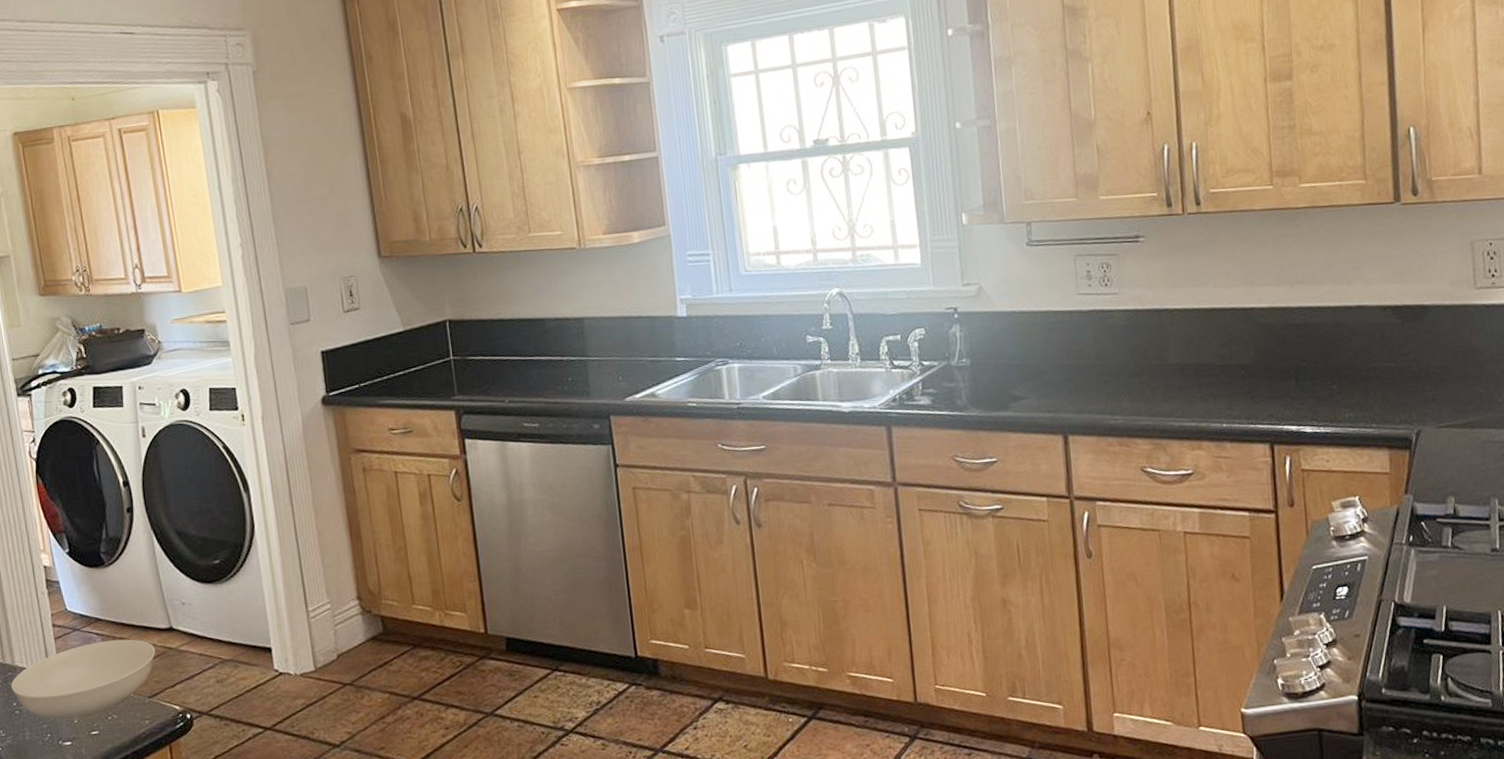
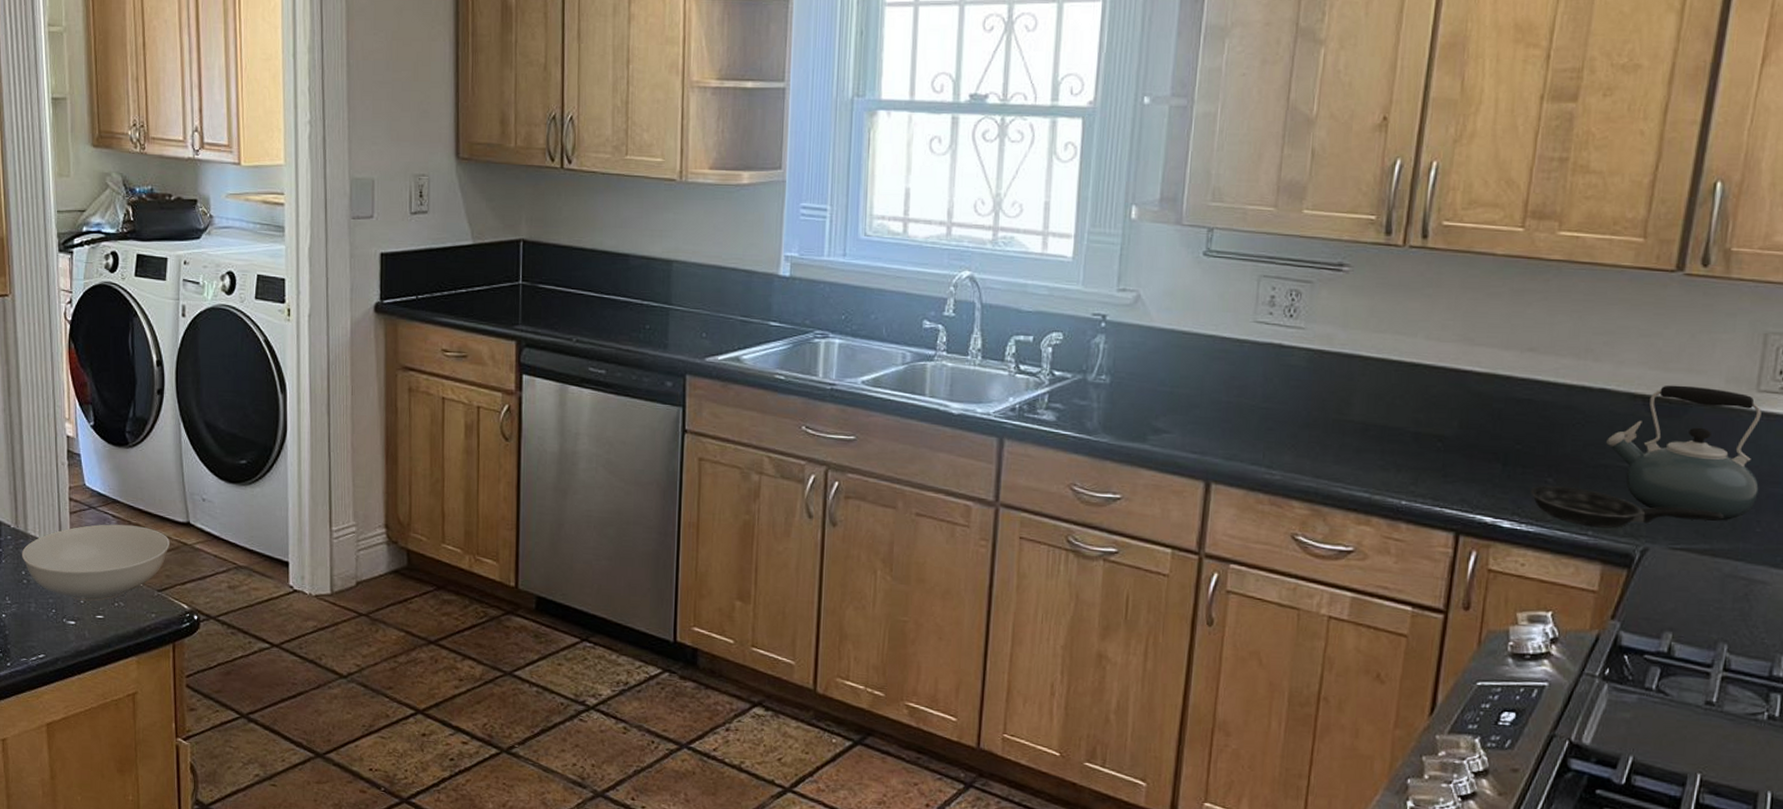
frying pan: none [1321,389,1473,421] -> present [1530,485,1725,529]
kettle: none [1371,291,1494,400] -> present [1606,385,1762,521]

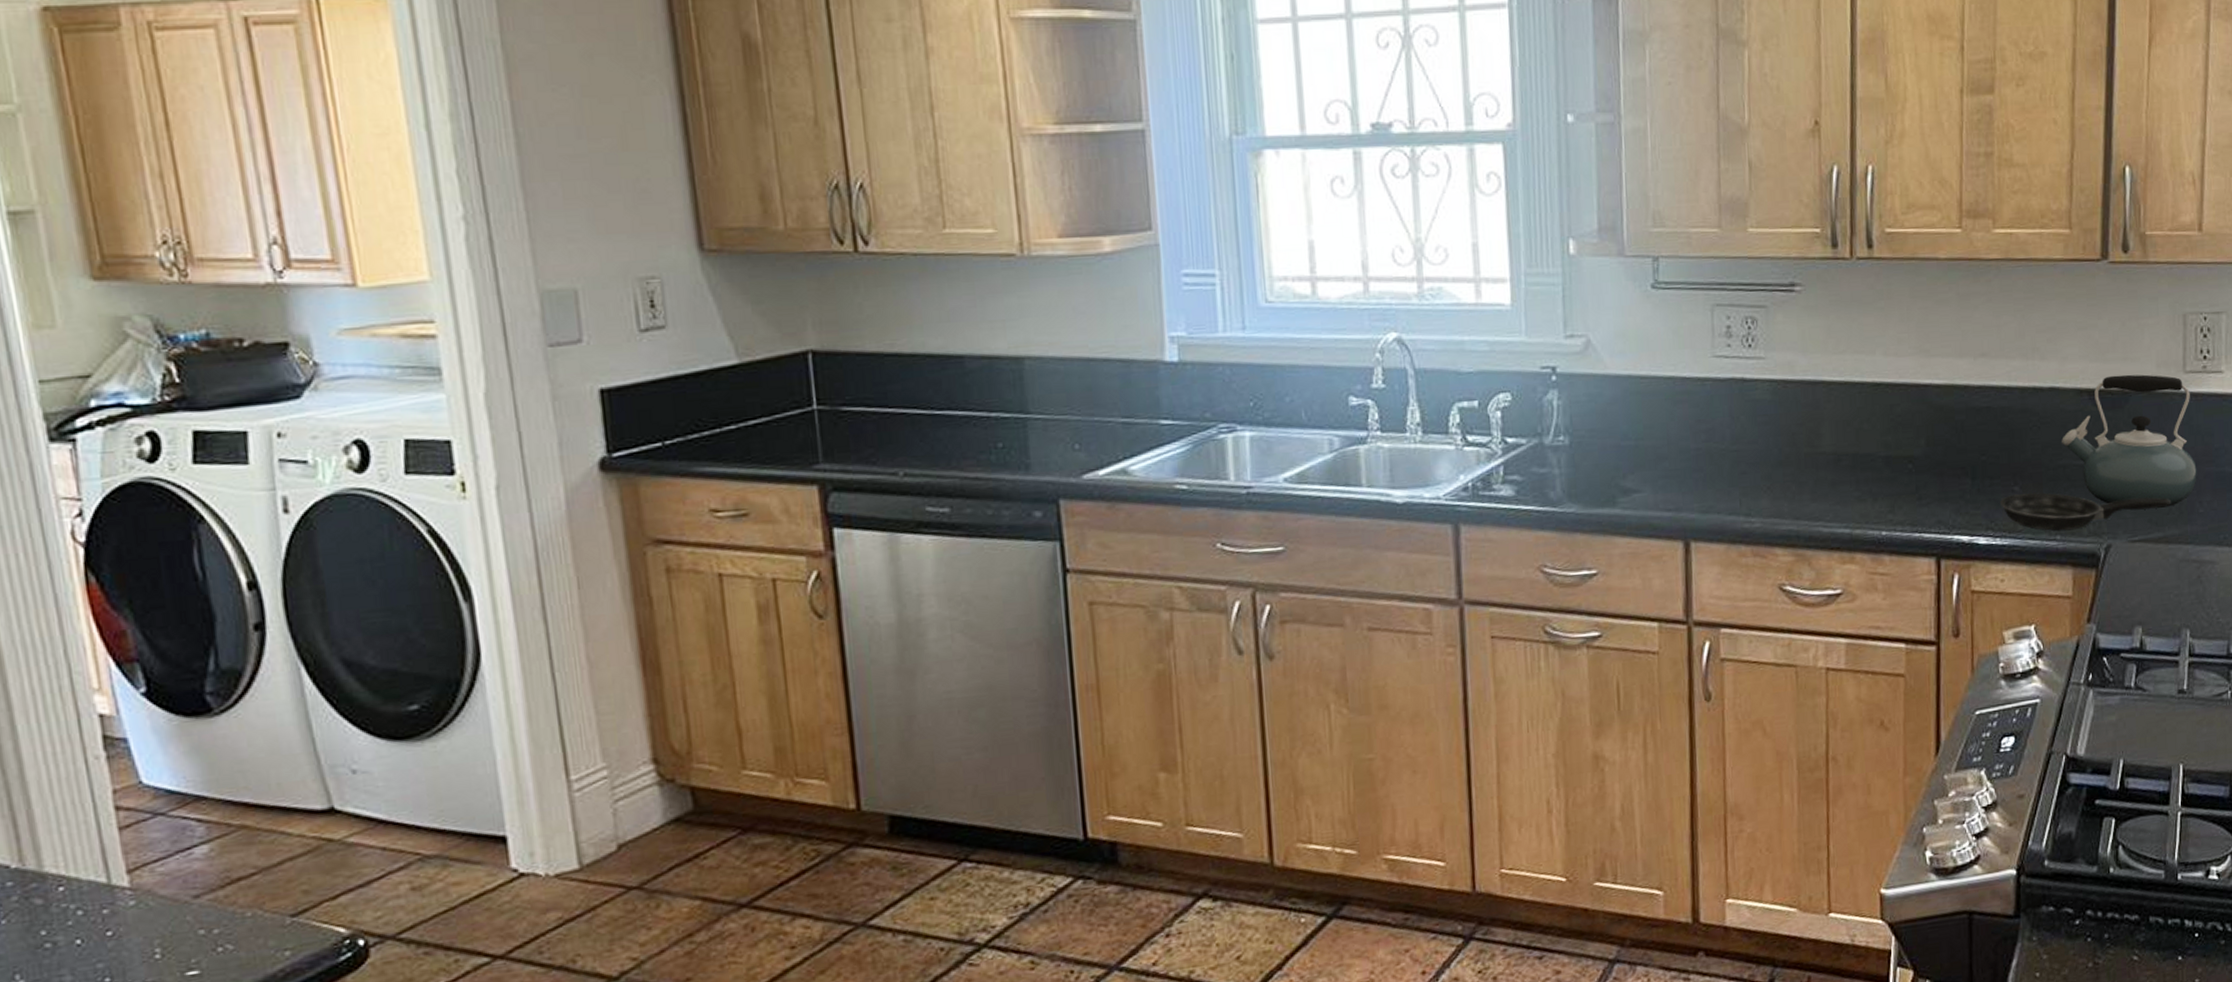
bowl: present [21,524,171,602] -> none [35,827,305,956]

